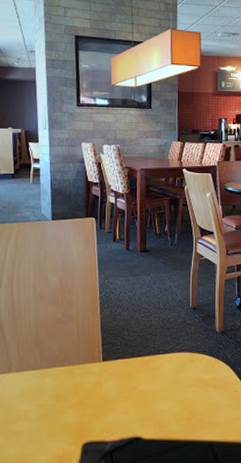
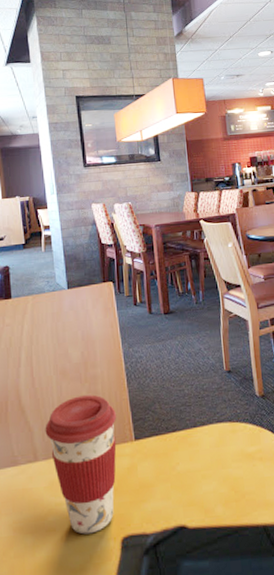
coffee cup: none [20,318,88,438] -> present [45,394,117,535]

